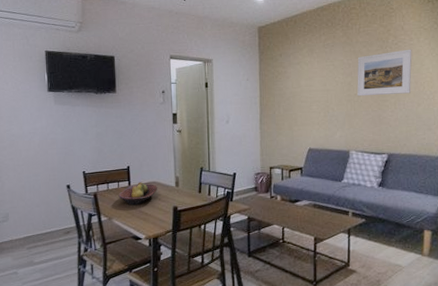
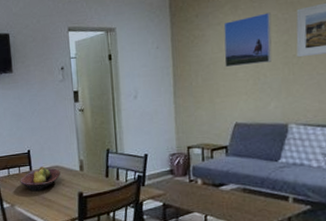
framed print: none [302,57,339,101] -> present [223,12,272,68]

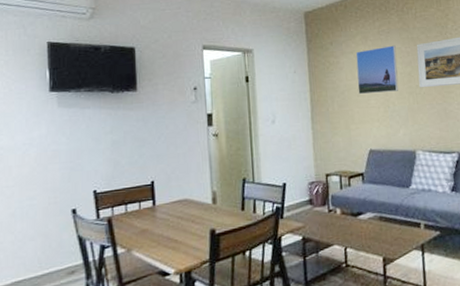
fruit bowl: present [20,166,60,192] -> none [140,200,190,232]

